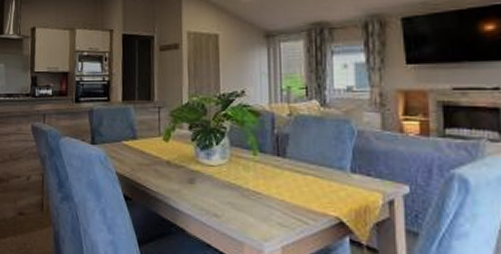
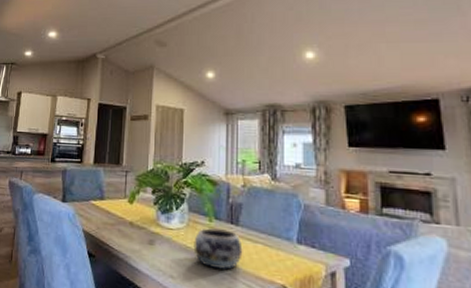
decorative bowl: none [237,162,292,206] -> present [193,228,243,271]

